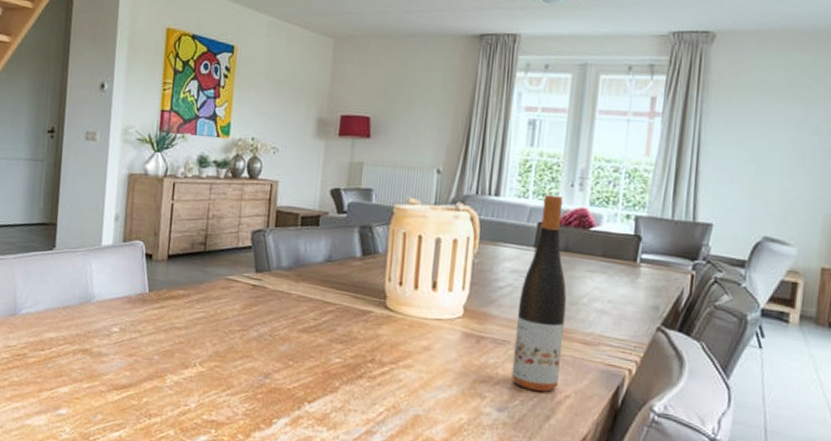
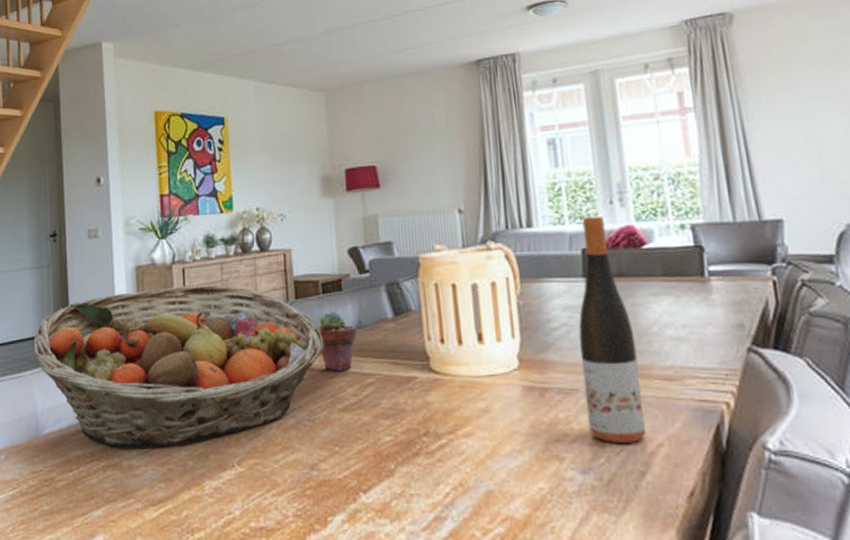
fruit basket: none [19,196,295,342] -> present [34,284,324,448]
potted succulent: none [290,243,326,297] -> present [317,311,357,372]

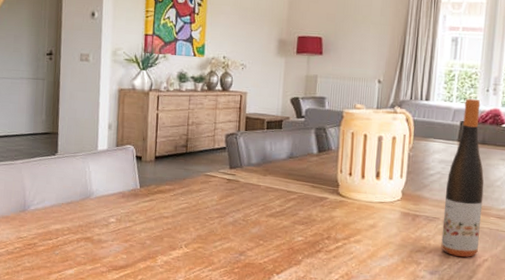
fruit basket: present [34,284,324,448] -> none [25,108,263,229]
potted succulent: present [317,311,357,372] -> none [259,143,289,188]

